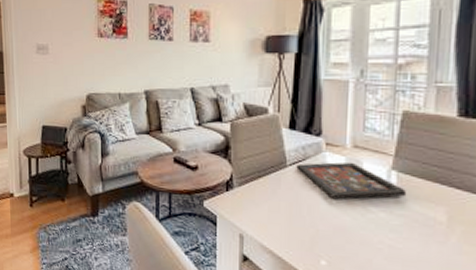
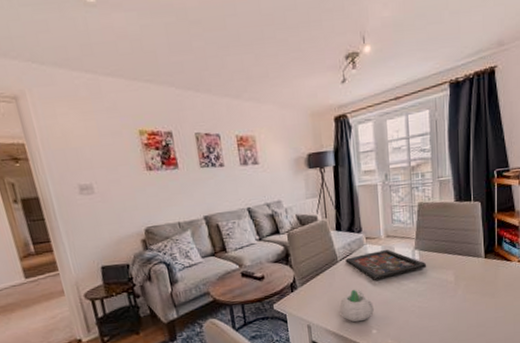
succulent planter: none [281,203,326,246] -> present [339,289,374,322]

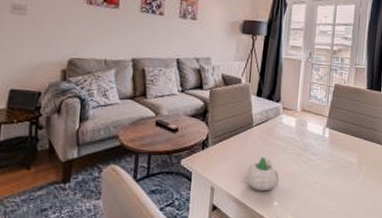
decorative tray: present [345,249,427,280] -> none [260,122,335,151]

